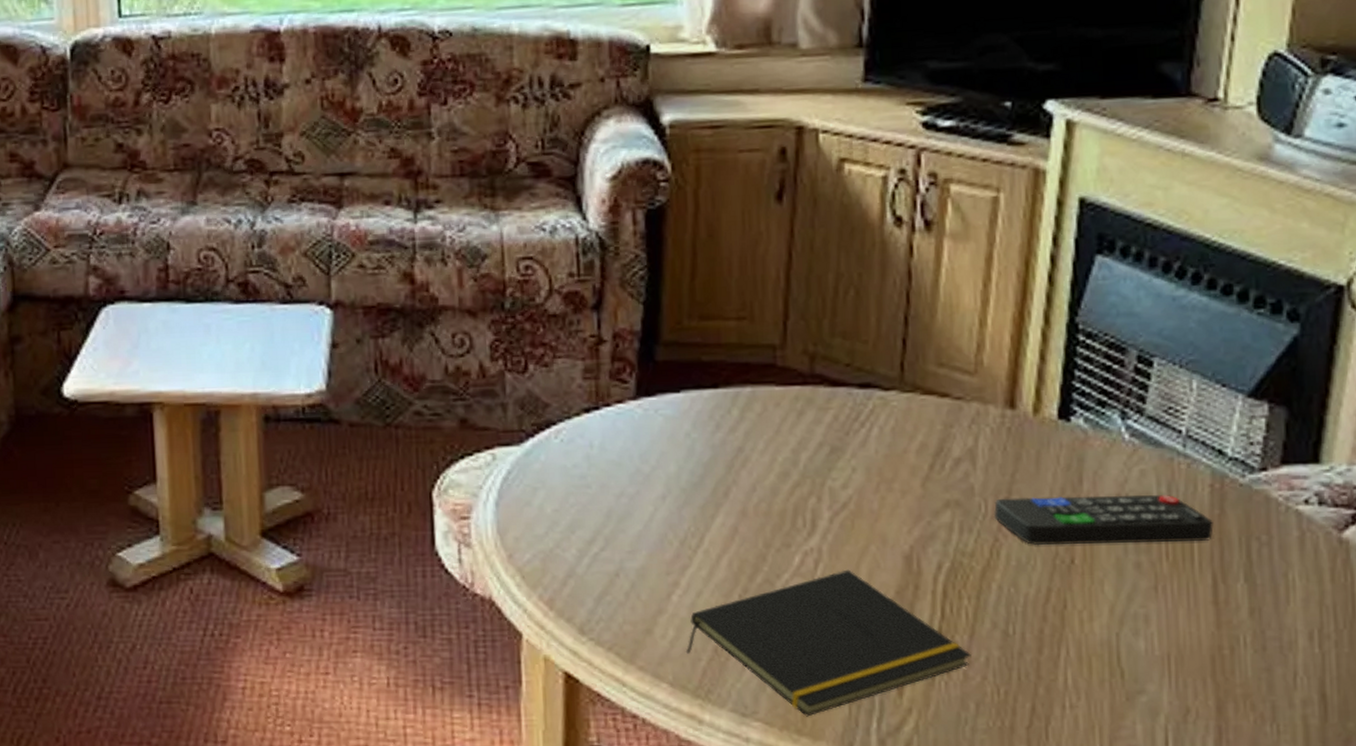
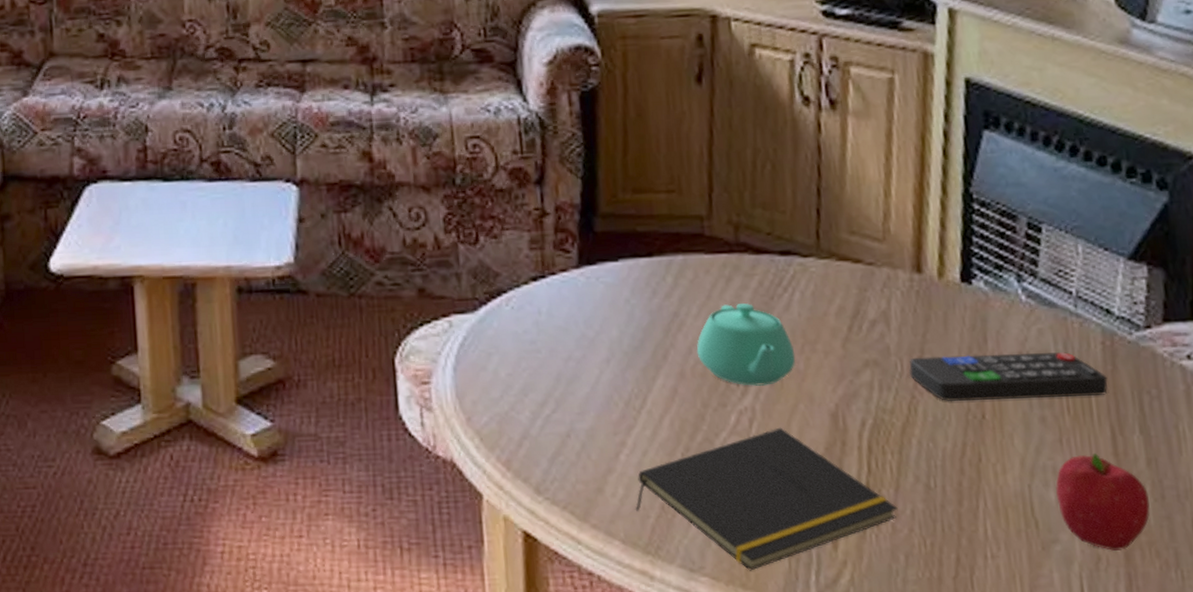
teapot: none [761,439,870,526] -> present [696,303,796,386]
fruit: none [1146,601,1249,703] -> present [1055,452,1150,551]

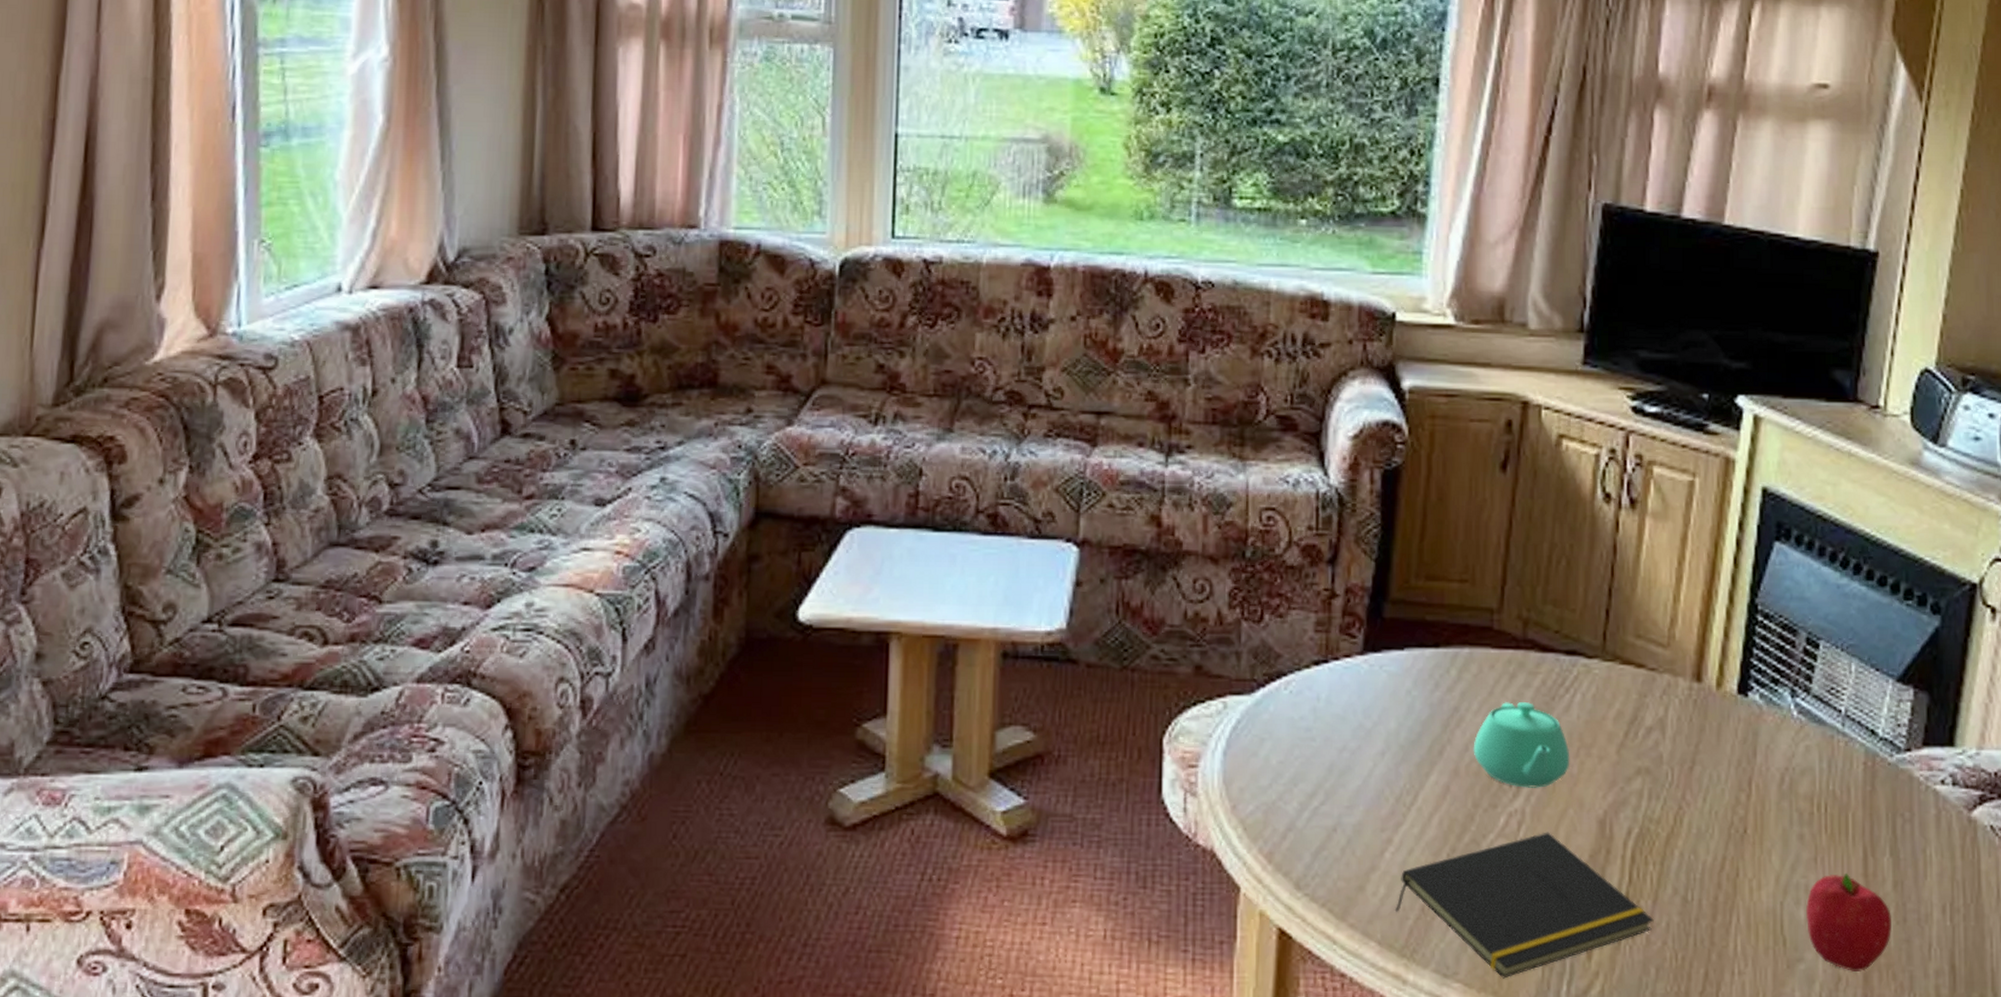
remote control: present [908,352,1108,402] -> none [1678,767,1865,815]

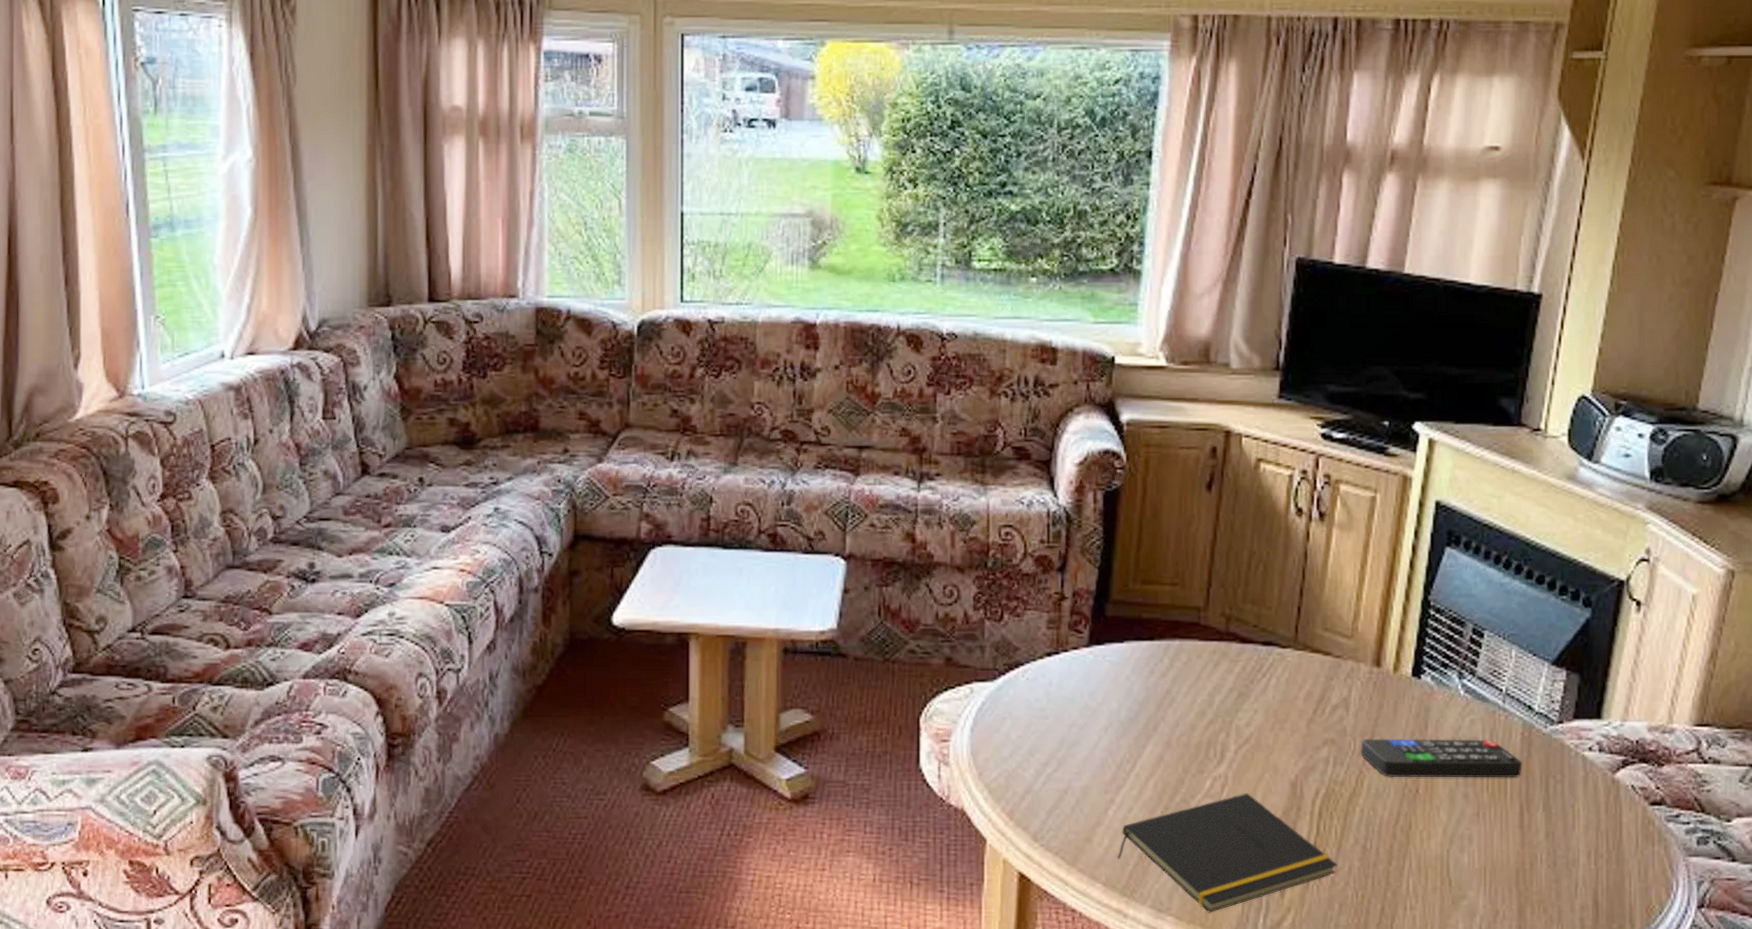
teapot: present [1473,702,1570,788] -> none [1183,685,1267,757]
remote control: none [1678,767,1865,815] -> present [1360,739,1522,778]
fruit: present [1806,872,1891,972] -> none [1469,825,1543,907]

